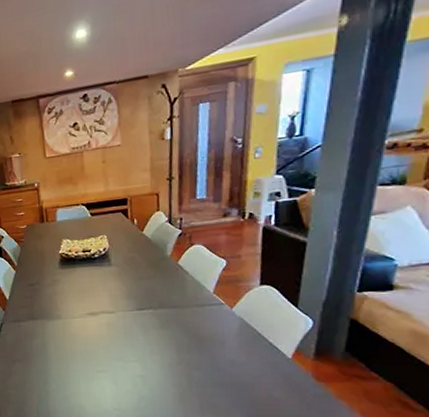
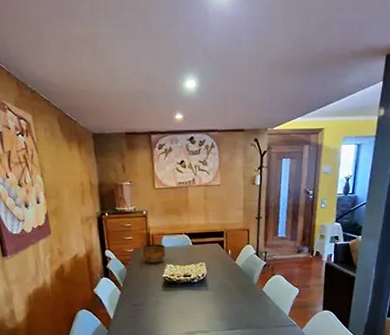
bowl: none [35,217,61,239] -> present [142,243,165,263]

